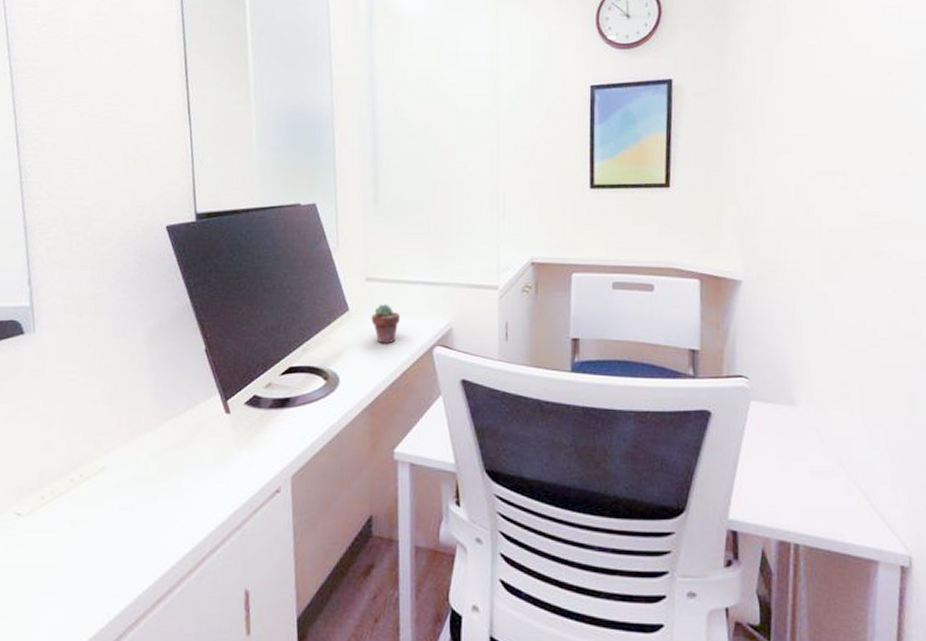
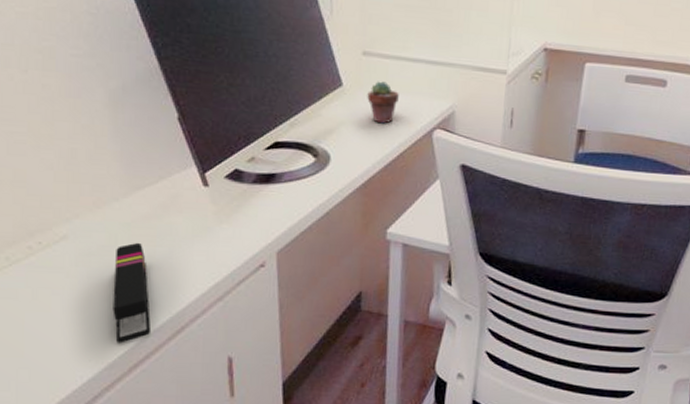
stapler: none [140,471,175,577] -> present [112,242,152,344]

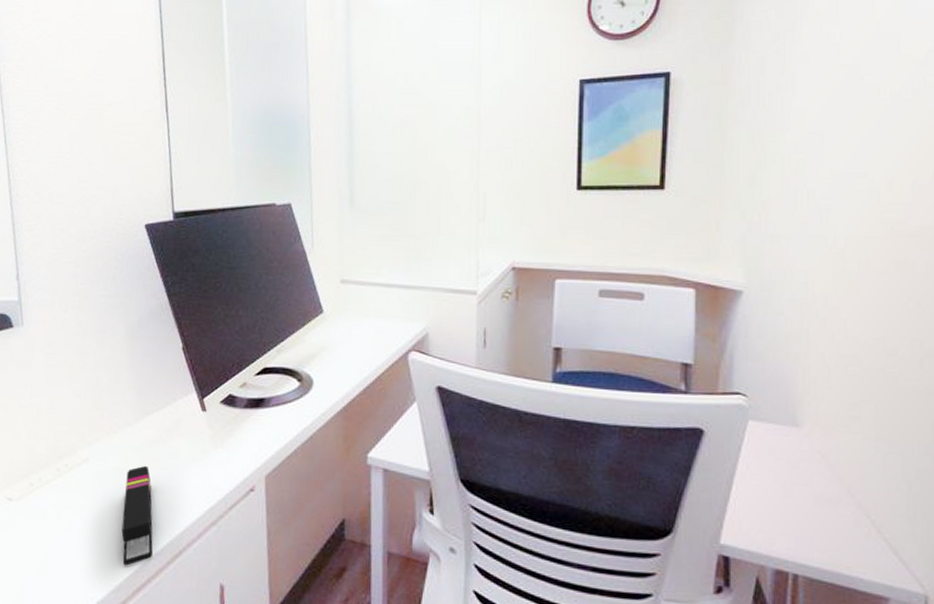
potted succulent: present [367,81,399,124] -> none [346,307,375,348]

